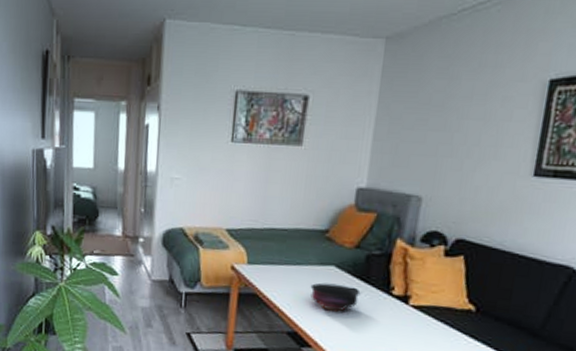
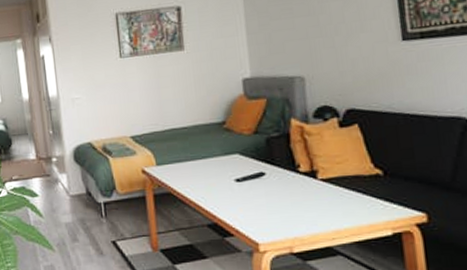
bowl: present [310,282,361,312] -> none [220,170,269,198]

